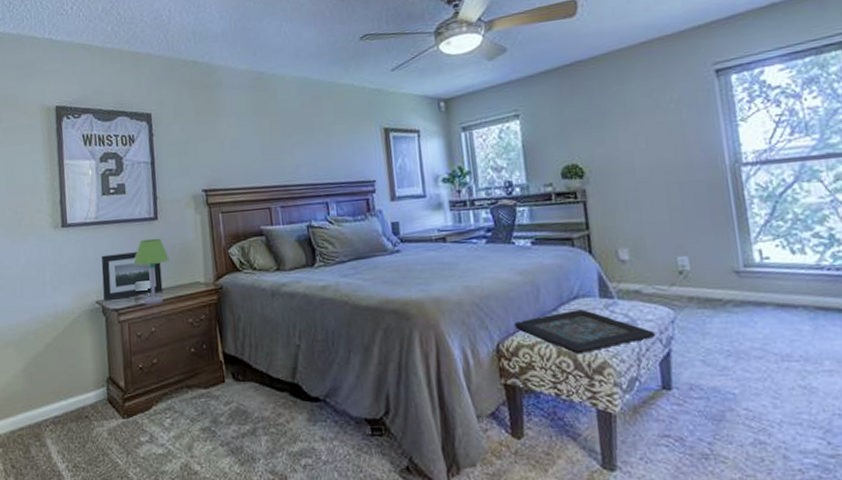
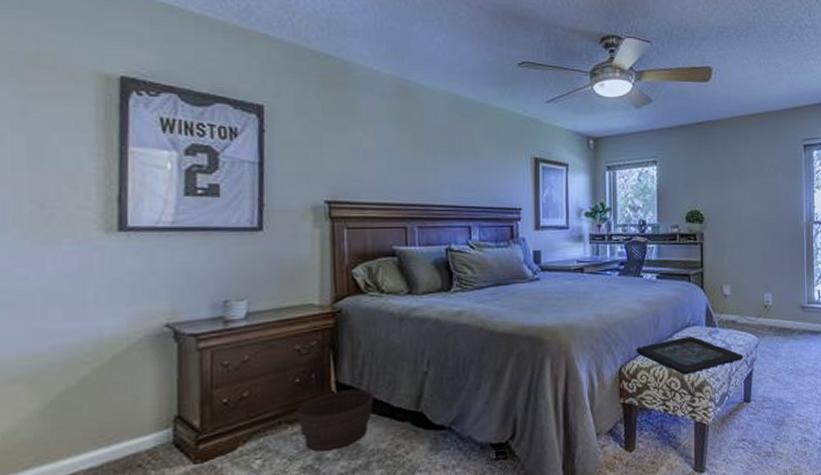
picture frame: present [101,252,163,300] -> none [176,267,263,323]
table lamp: present [133,238,169,305] -> none [224,252,275,329]
basket: none [194,359,256,415] -> present [297,388,374,452]

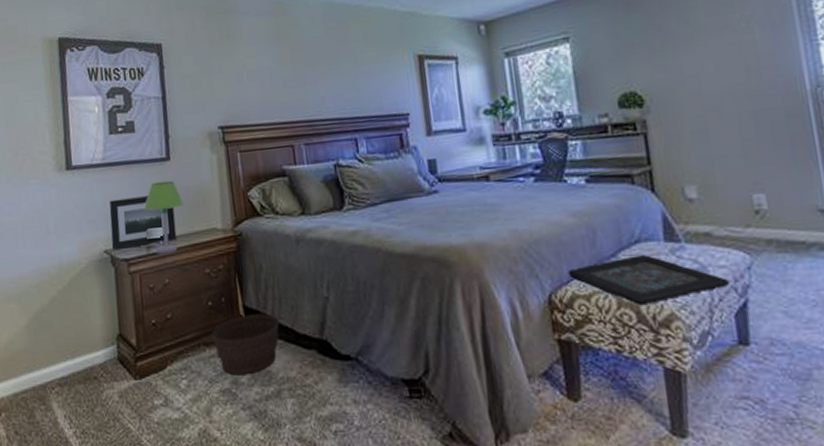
picture frame: none [176,267,263,323] -> present [109,196,177,250]
table lamp: none [224,252,275,329] -> present [144,180,183,254]

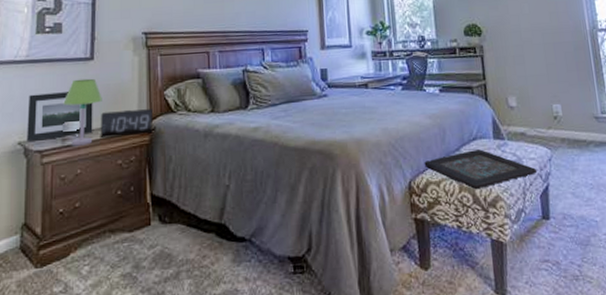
alarm clock: none [183,212,239,246] -> present [100,109,153,139]
basket: present [212,313,280,376] -> none [118,200,183,260]

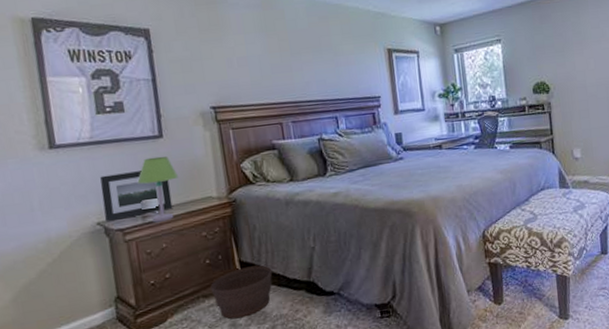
alarm clock: present [100,109,153,139] -> none [178,182,234,214]
basket: none [118,200,183,260] -> present [210,265,273,319]
decorative tray: present [424,149,538,189] -> none [496,198,598,233]

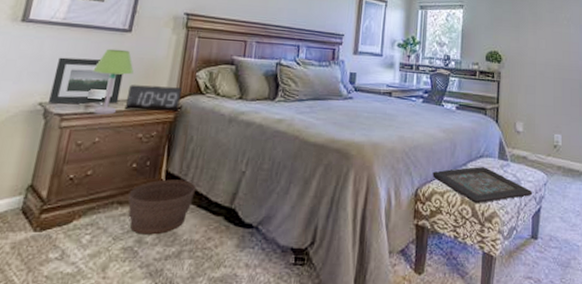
alarm clock: none [178,182,234,214] -> present [124,85,182,112]
decorative tray: none [496,198,598,233] -> present [432,167,533,203]

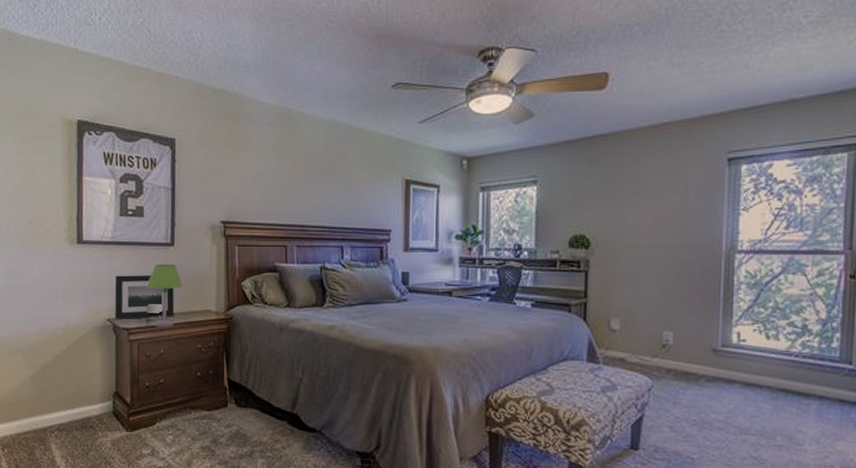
alarm clock: present [124,85,182,112] -> none [181,297,230,323]
basket: present [128,179,197,235] -> none [198,386,258,437]
decorative tray: present [432,167,533,203] -> none [505,371,633,410]

